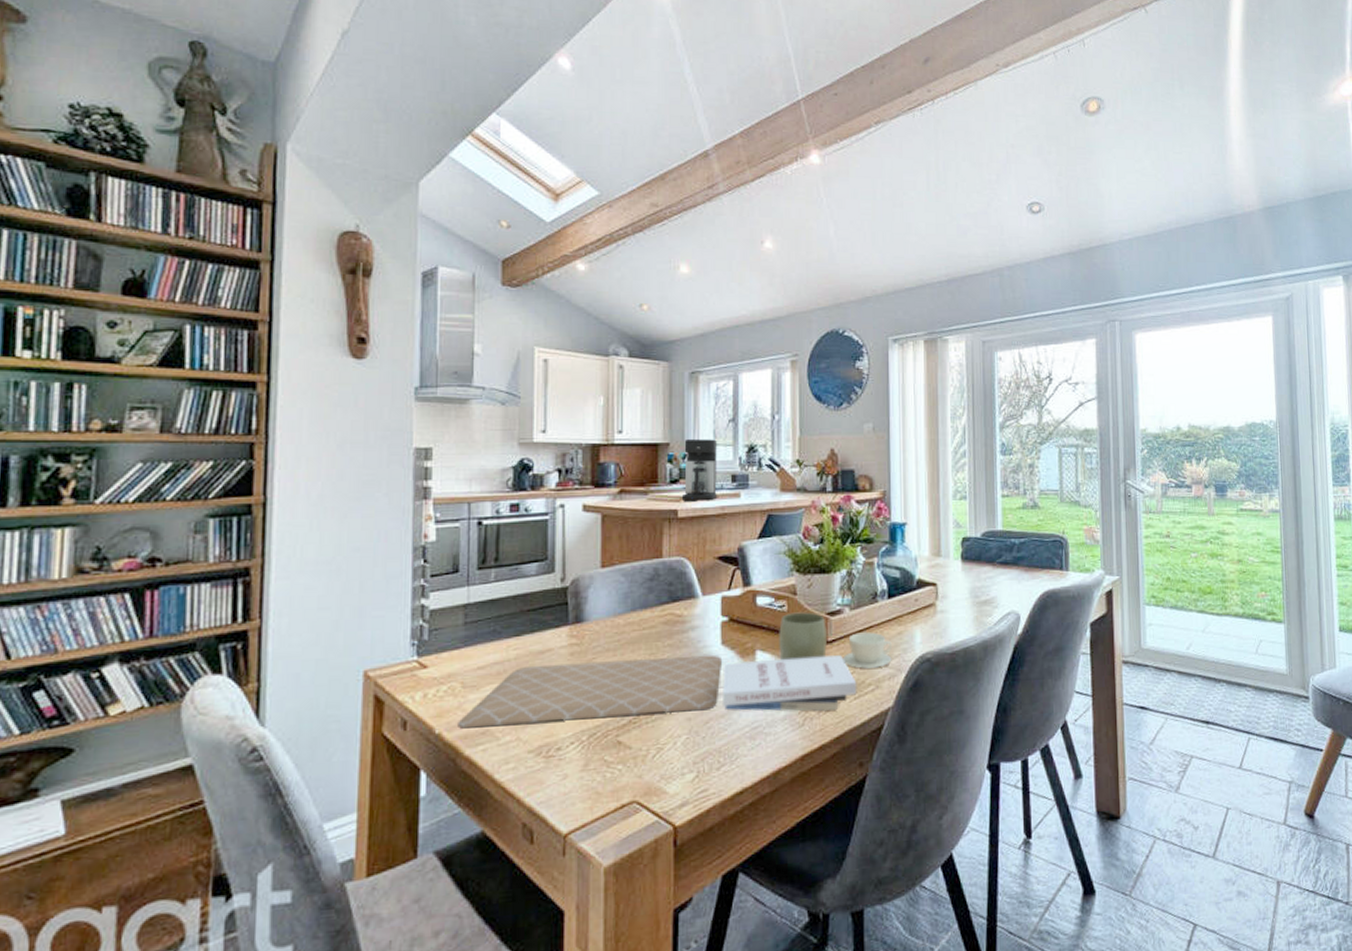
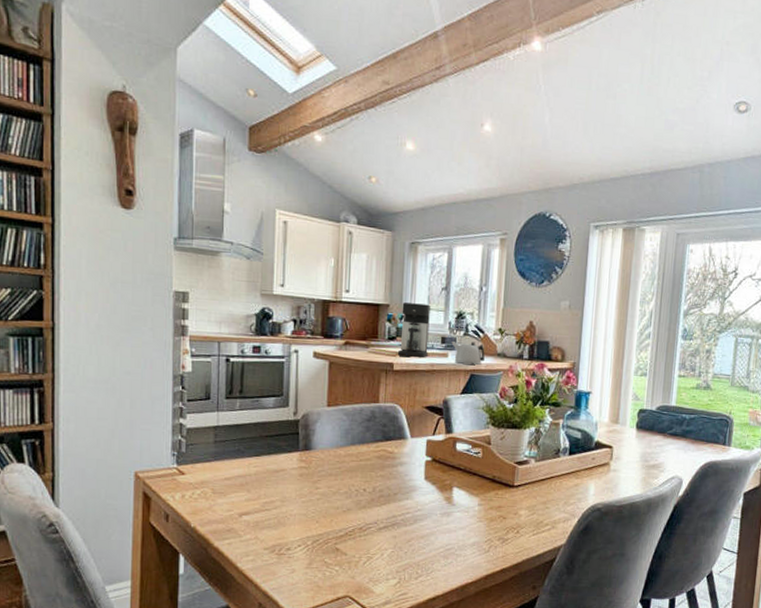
placemat: present [458,655,721,729] -> none [209,481,424,531]
books: present [721,655,857,711] -> none [422,495,536,543]
kettle: none [743,467,782,505] -> present [451,332,485,365]
mug: present [779,612,827,660] -> none [472,459,514,499]
teacup: present [843,632,892,668] -> none [526,481,569,512]

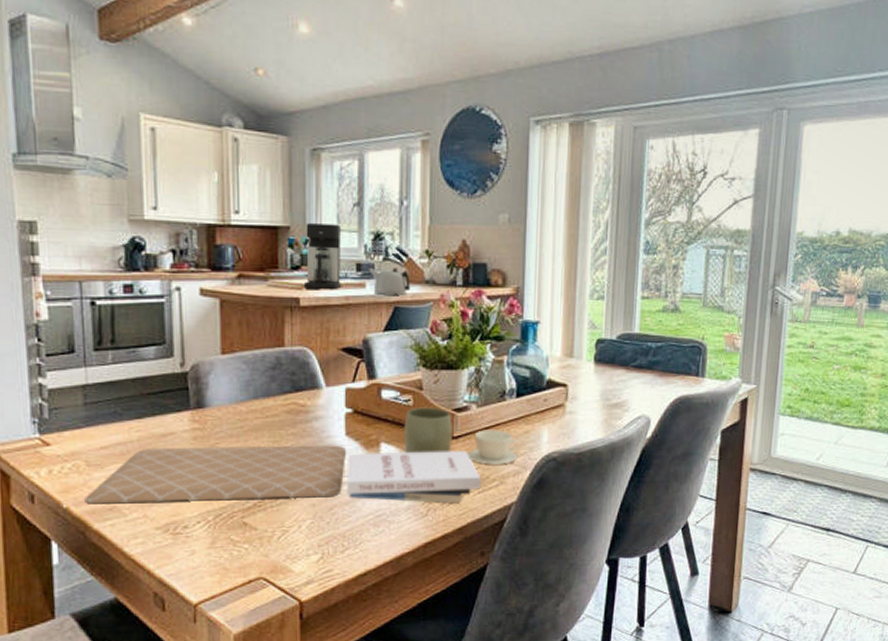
placemat: none [209,481,424,531] -> present [84,445,345,504]
books: none [422,495,536,543] -> present [346,451,482,504]
mug: none [472,459,514,499] -> present [404,407,453,453]
teacup: none [526,481,569,512] -> present [468,429,518,465]

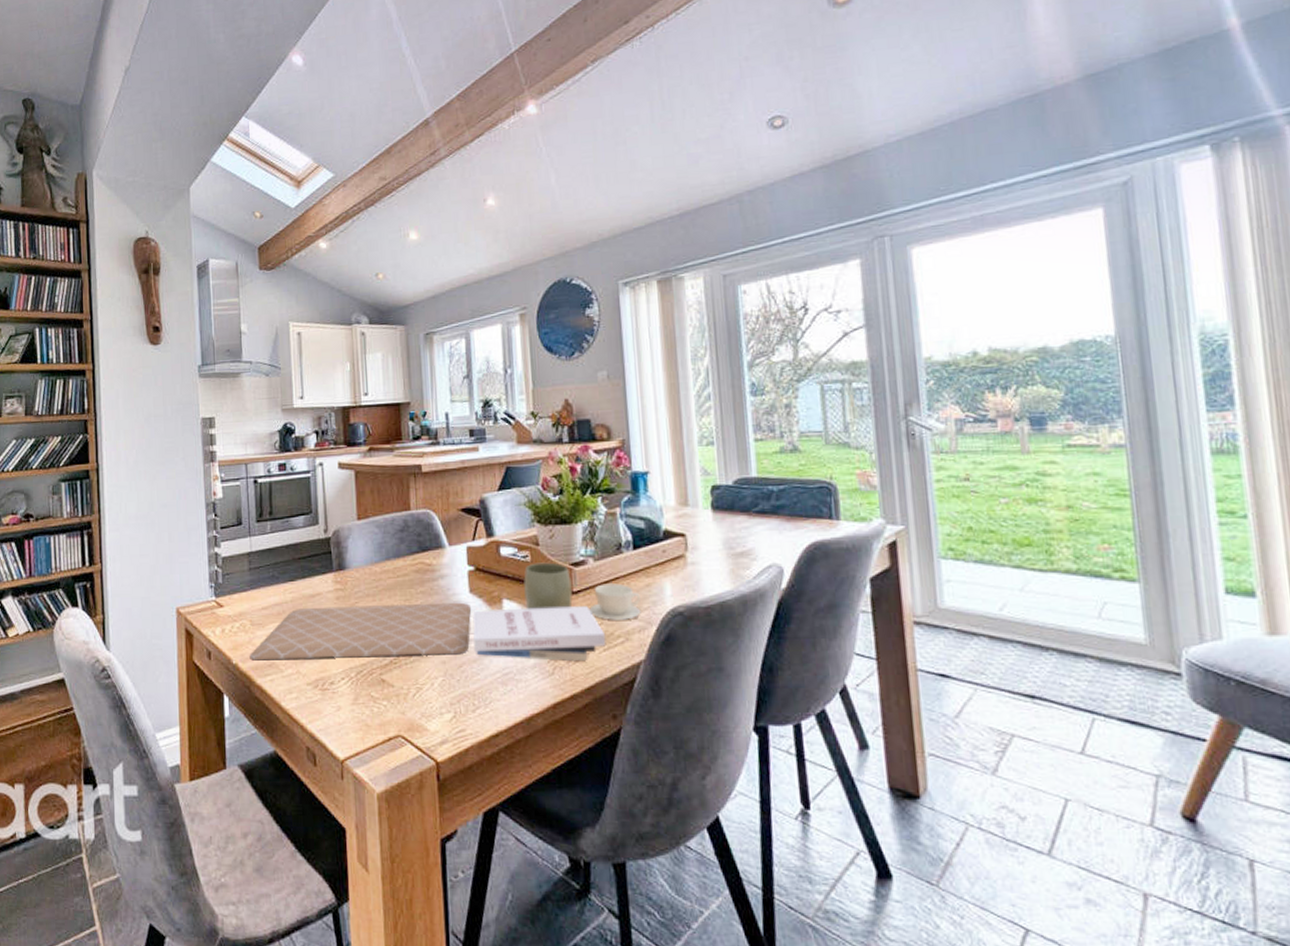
coffee maker: present [303,223,341,291] -> none [423,396,457,457]
kettle: present [369,257,410,296] -> none [480,421,519,458]

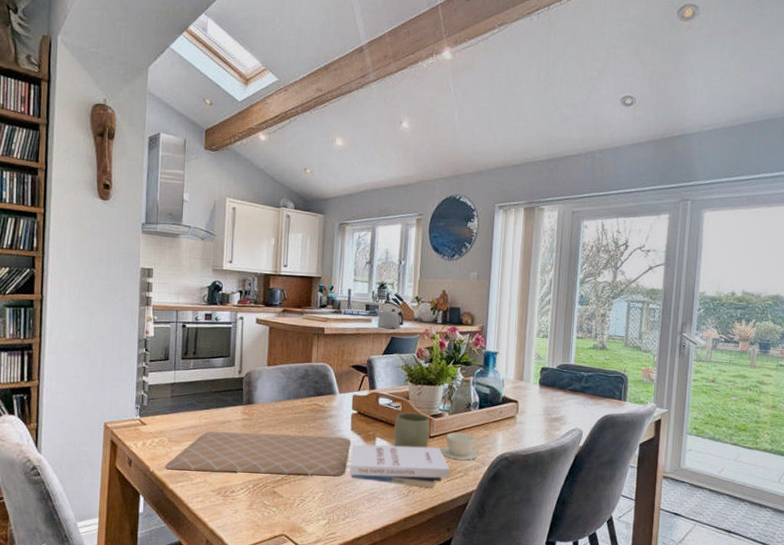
kettle: none [480,421,519,458] -> present [374,300,404,329]

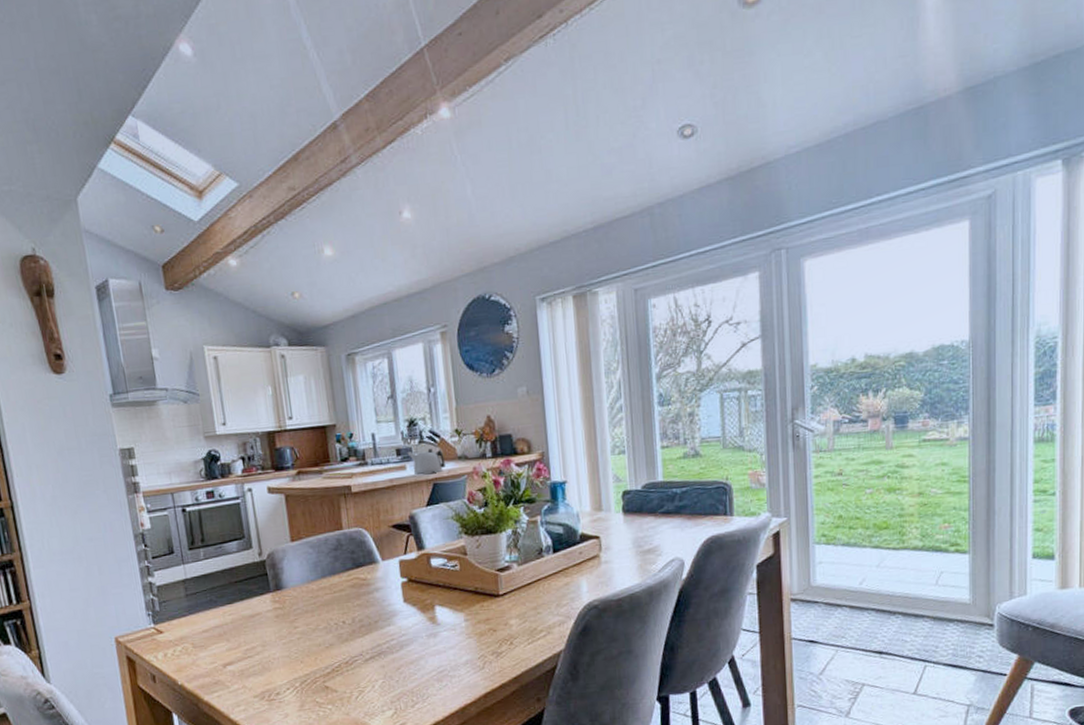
placemat: present [165,431,350,476] -> none [194,611,406,680]
books: present [349,444,450,488] -> none [407,606,530,658]
mug: present [393,412,430,448] -> none [454,569,499,613]
teacup: present [440,432,479,460] -> none [514,584,561,617]

